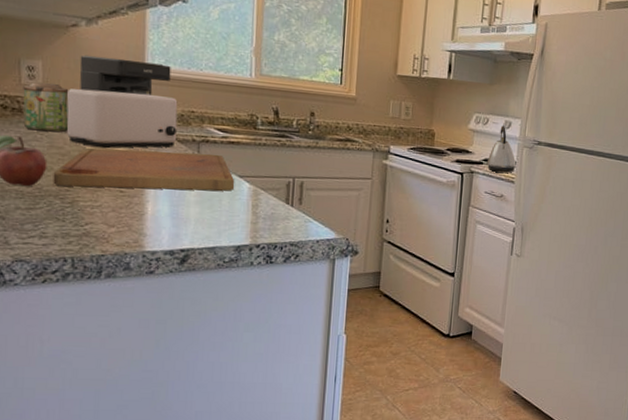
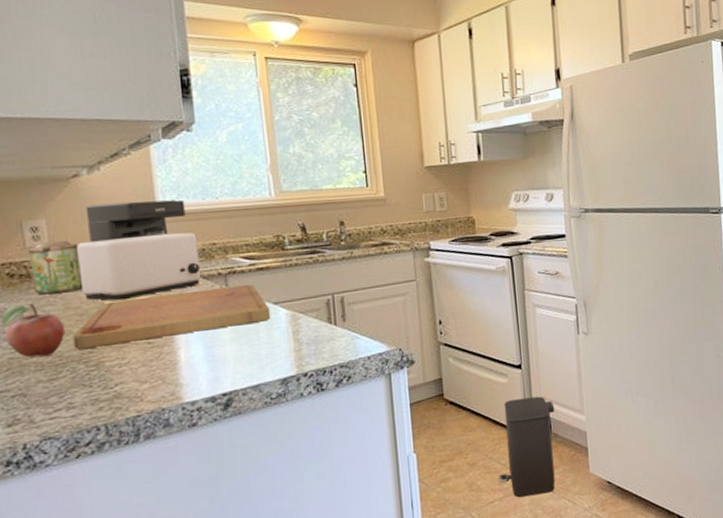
pedal bin: none [416,303,478,391] -> present [498,396,555,498]
kettle: present [486,125,516,174] -> none [534,199,566,250]

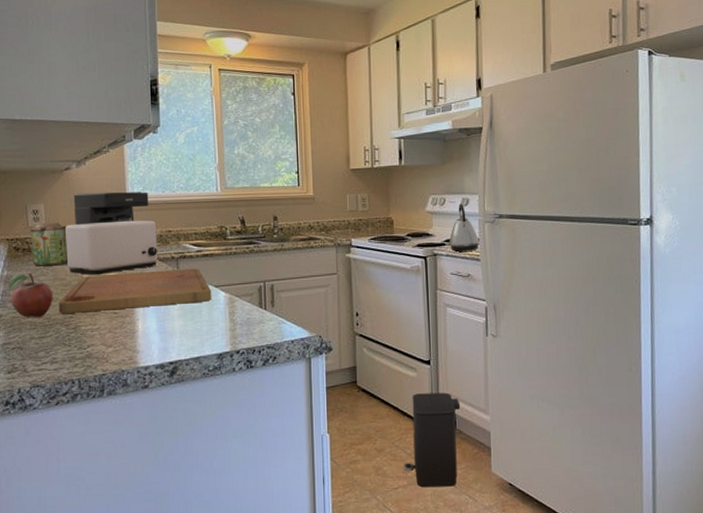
kettle: none [534,199,566,250] -> present [449,203,479,253]

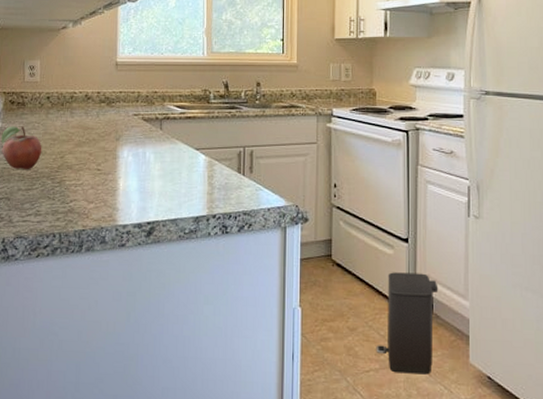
canister: present [30,222,69,267] -> none [25,78,59,120]
cutting board: present [58,268,212,314] -> none [46,129,192,168]
toaster: present [65,220,159,275] -> none [57,80,144,132]
coffee maker: present [73,191,149,225] -> none [67,51,138,82]
kettle: present [449,203,479,253] -> none [432,78,464,128]

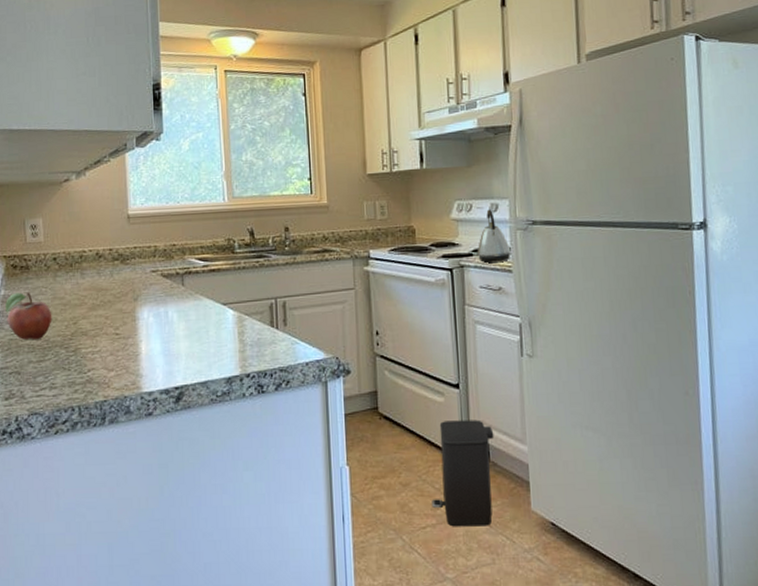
kettle: none [432,78,464,128] -> present [477,209,511,264]

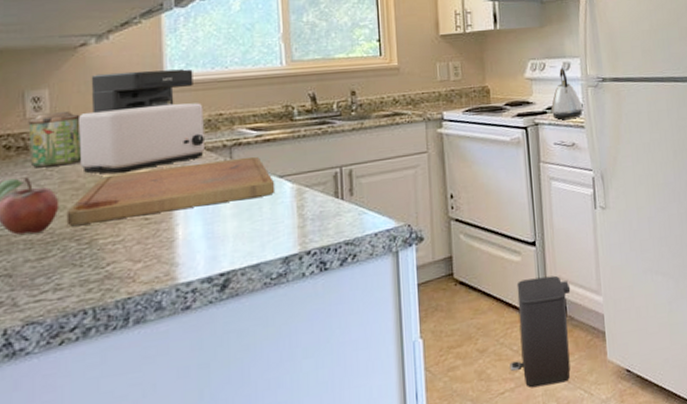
canister: none [28,237,68,285] -> present [28,110,82,168]
cutting board: none [58,284,220,335] -> present [66,156,276,226]
toaster: none [65,233,163,294] -> present [79,103,206,174]
coffee maker: none [73,203,152,240] -> present [91,69,193,113]

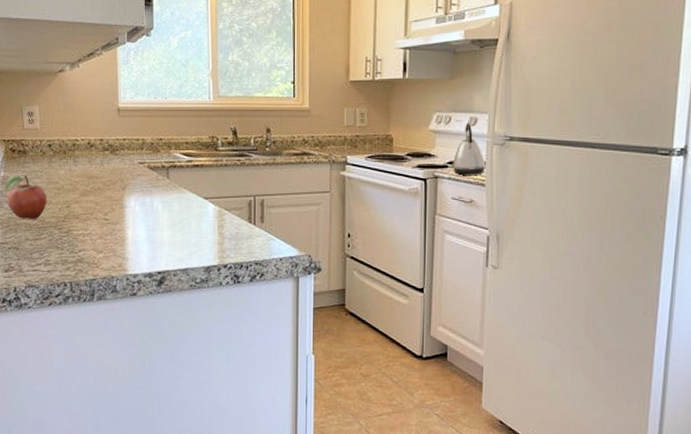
canister: present [28,110,82,168] -> none [26,125,62,169]
cutting board: present [66,156,276,226] -> none [52,178,201,217]
toaster: present [79,103,206,174] -> none [59,126,149,181]
coffee maker: present [91,69,193,113] -> none [67,96,140,129]
pedal bin: present [509,275,571,388] -> none [389,321,453,419]

